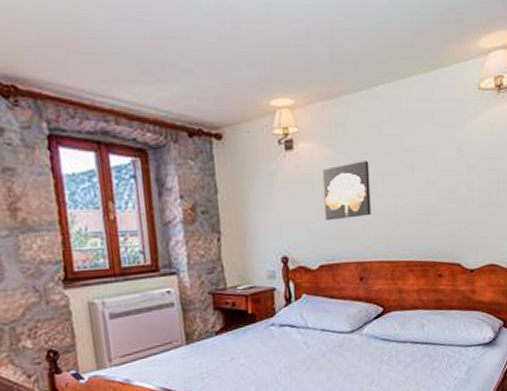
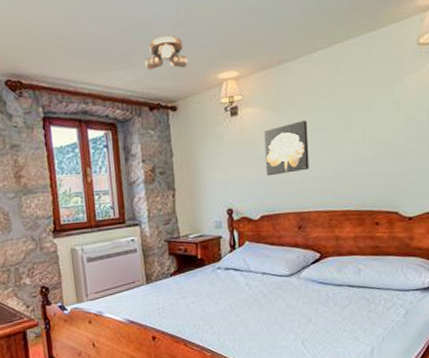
ceiling light: none [181,49,236,89] -> present [144,36,188,71]

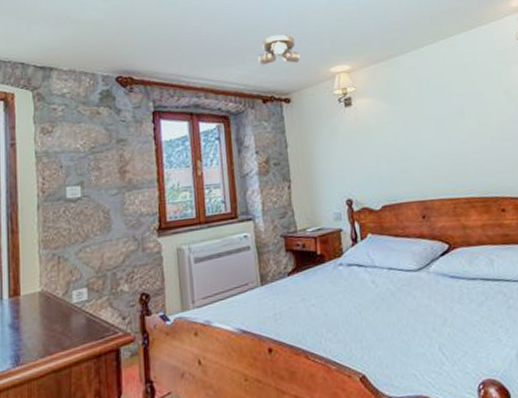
wall art: present [264,120,309,176] -> none [379,109,428,165]

